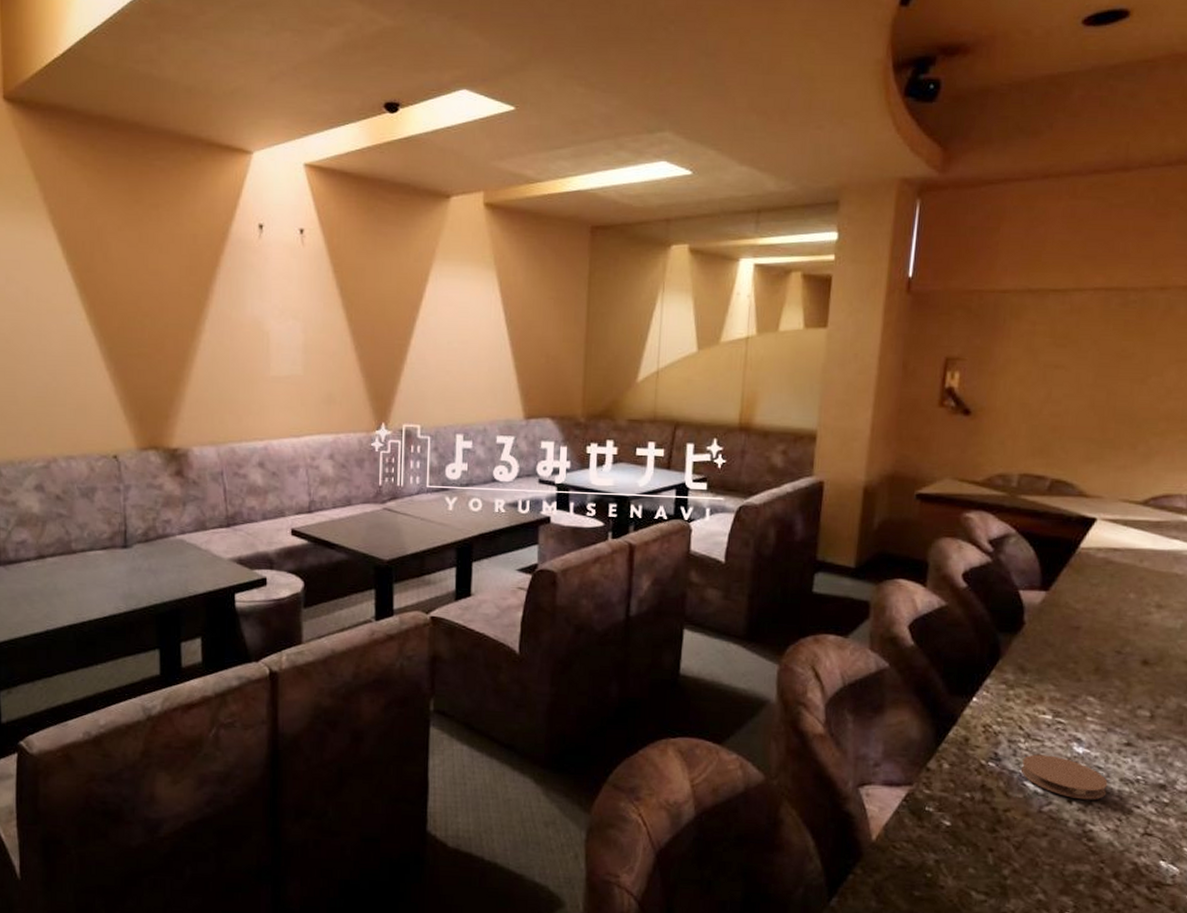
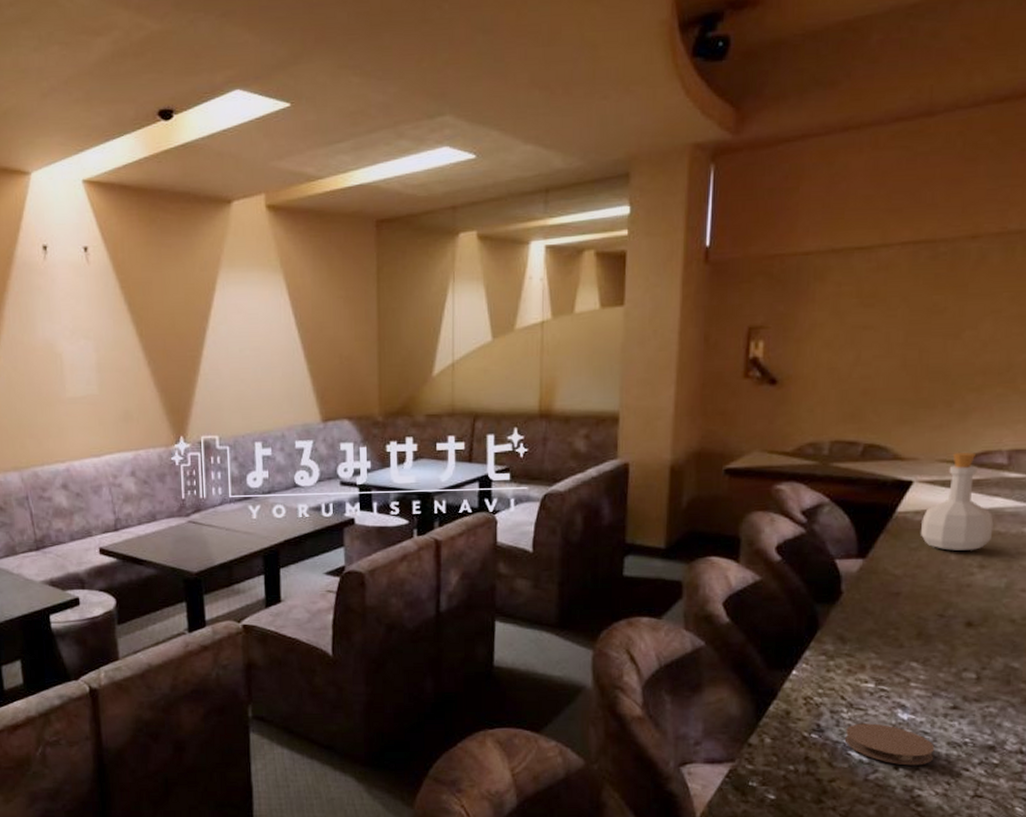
bottle: none [1102,494,1172,590] -> present [921,452,994,551]

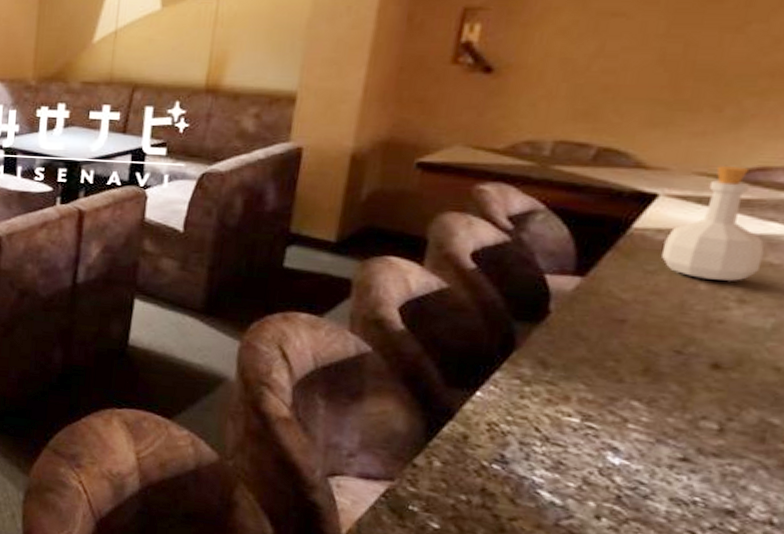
coaster: present [844,723,935,766] -> none [533,460,652,519]

